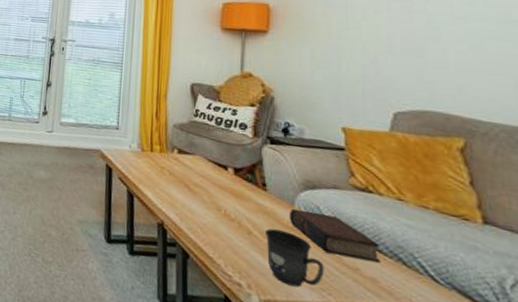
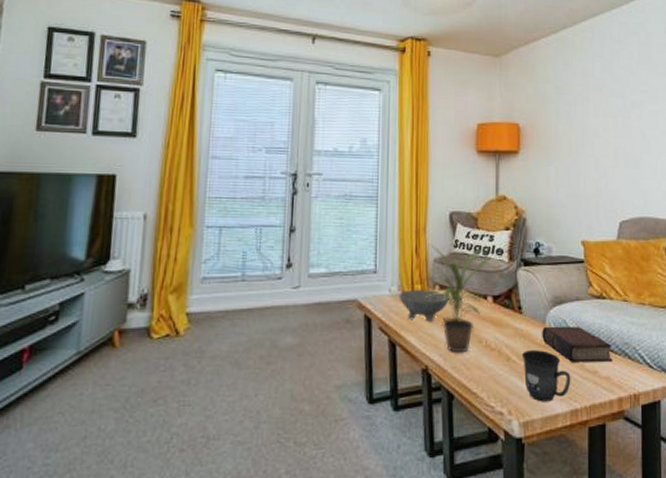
bowl: none [138,149,188,182] -> present [398,290,449,322]
potted plant: none [162,109,234,217] -> present [423,243,492,353]

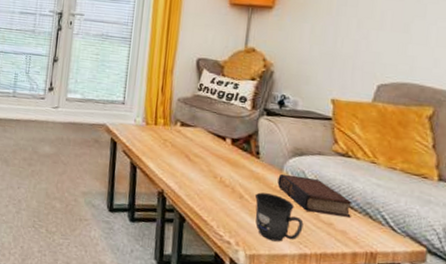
bowl: present [398,290,449,322] -> none [142,122,189,153]
potted plant: present [423,243,492,353] -> none [166,84,234,185]

